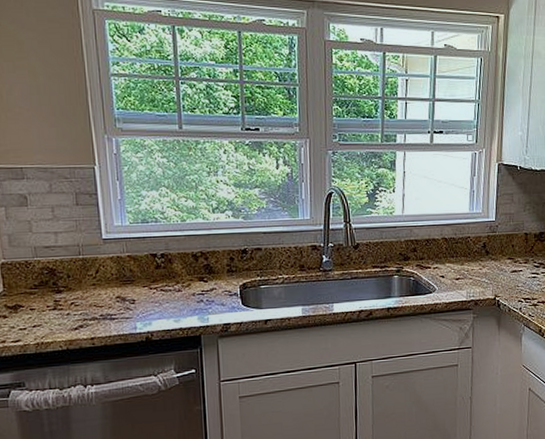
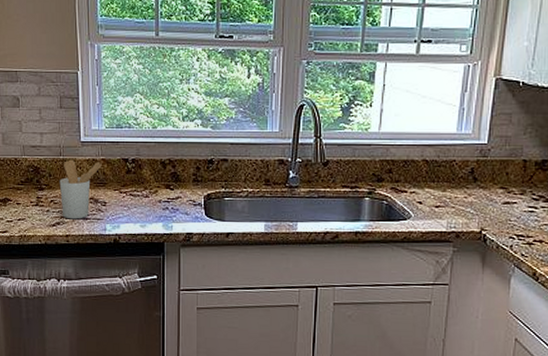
utensil holder: none [79,258,128,321] -> present [59,159,102,219]

